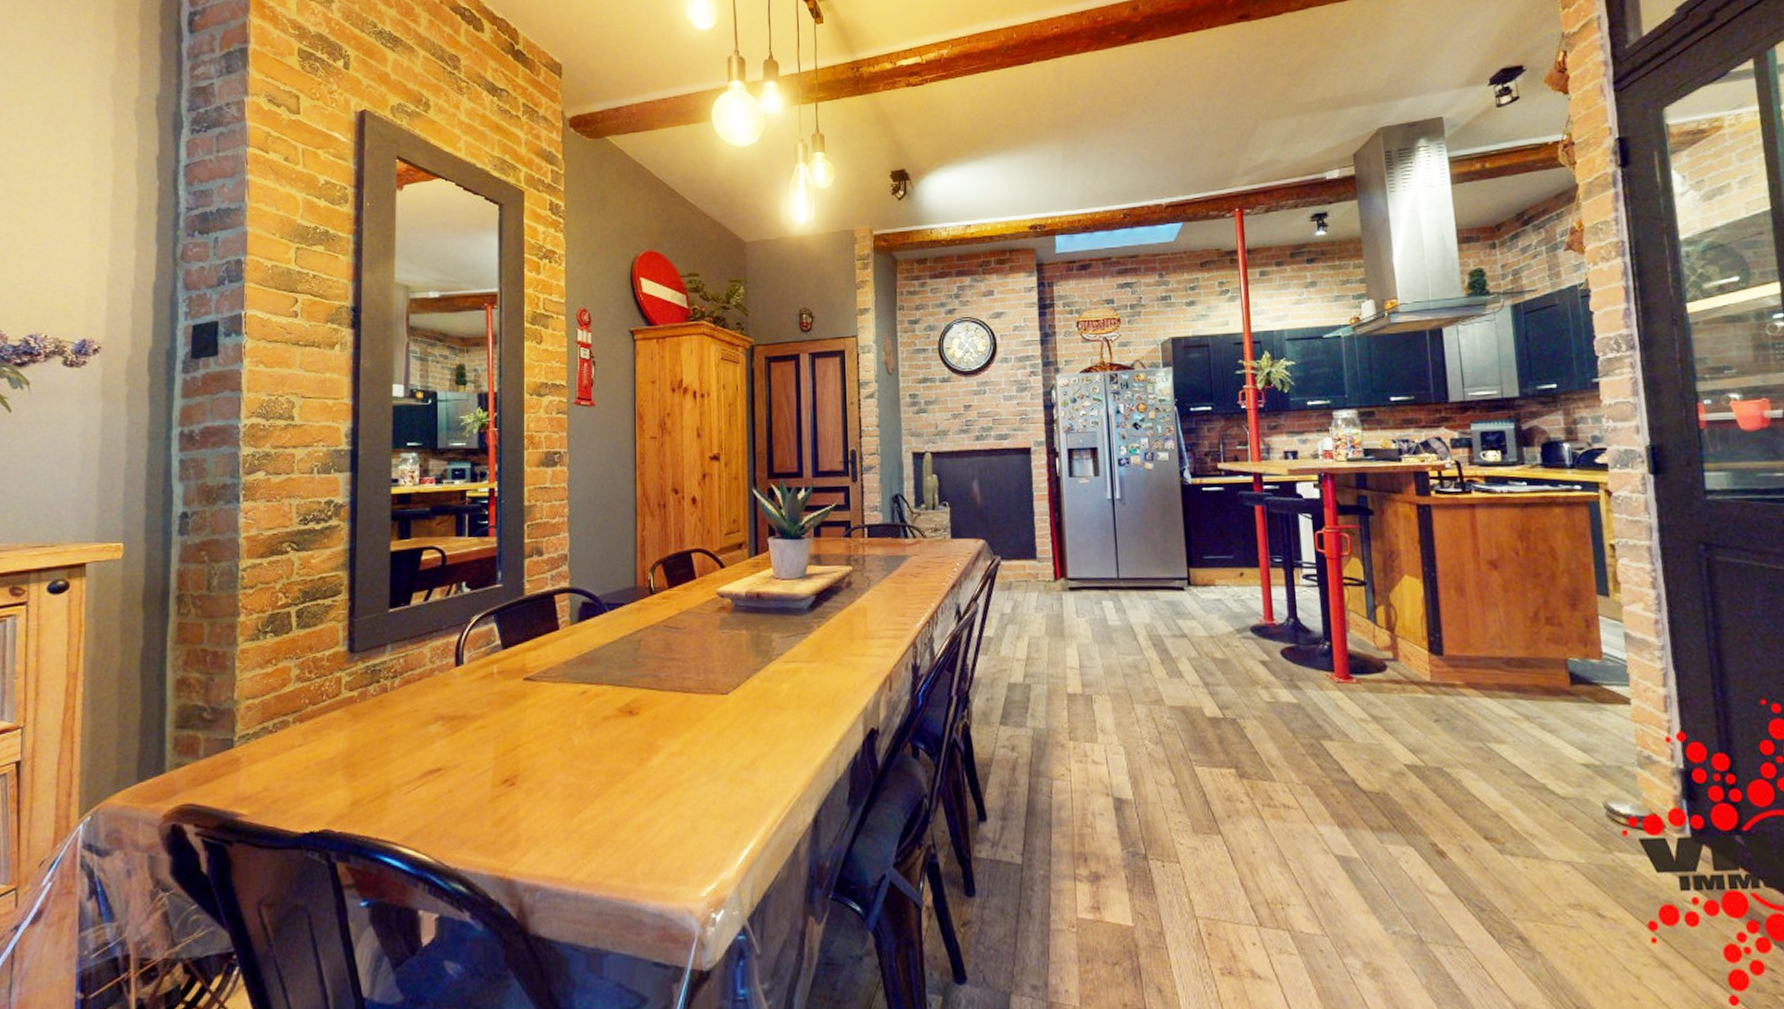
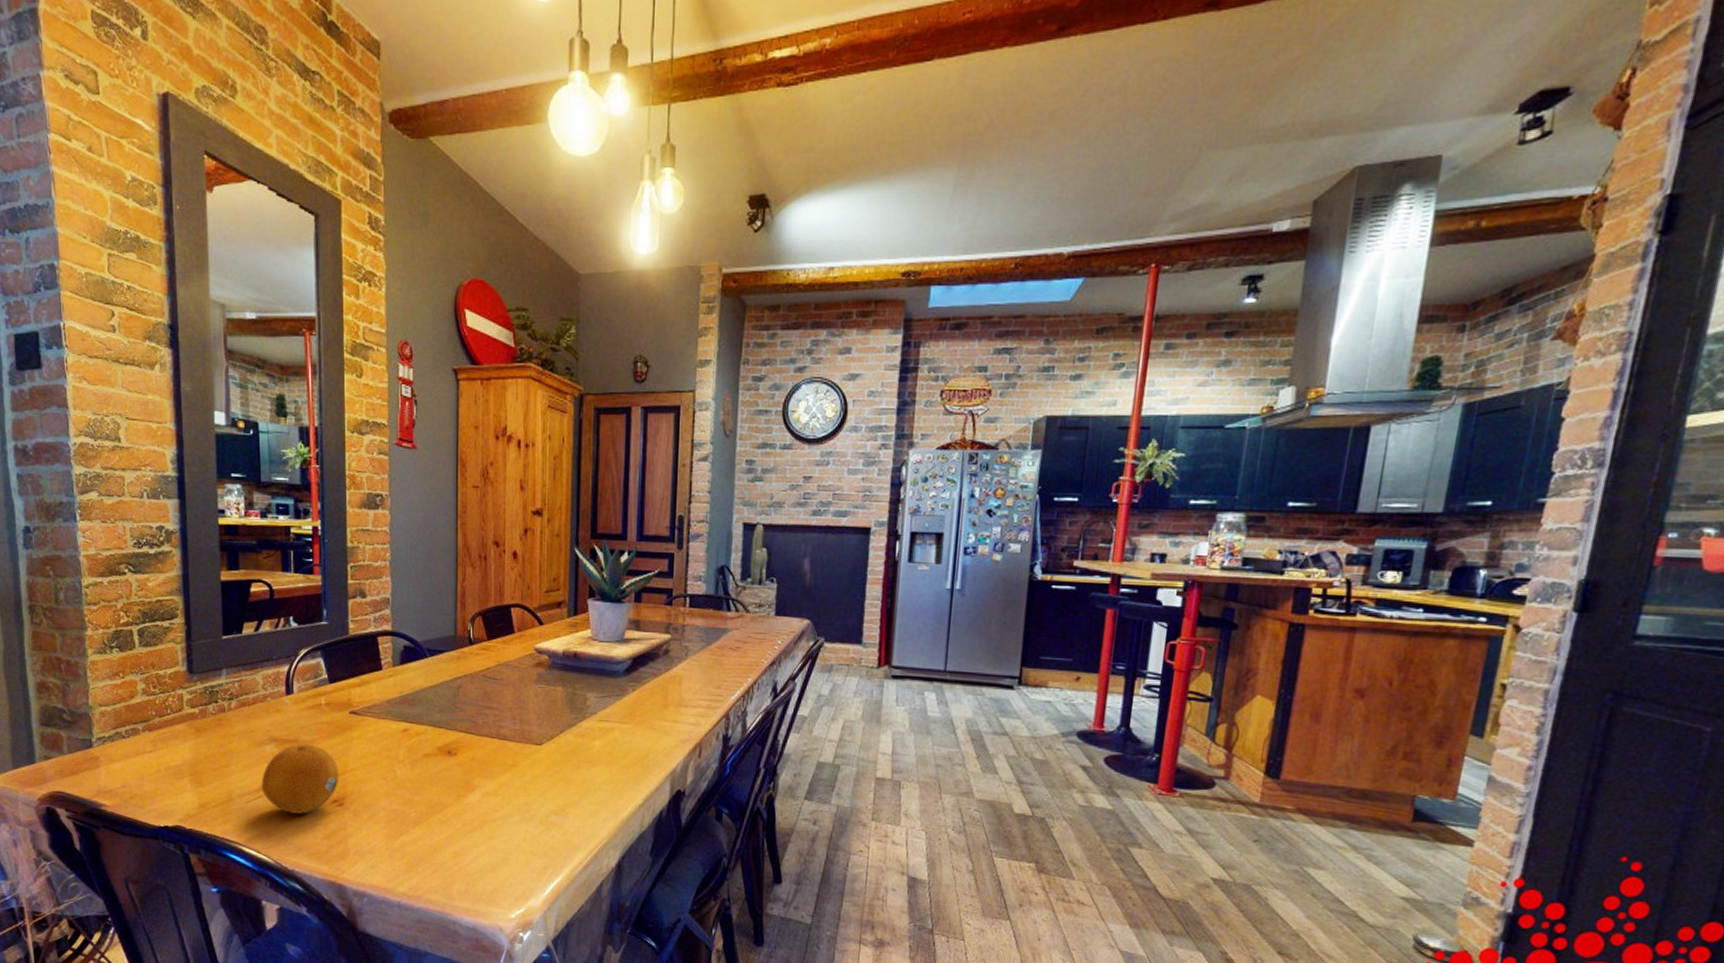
fruit: none [424,718,511,801] -> present [261,744,339,814]

